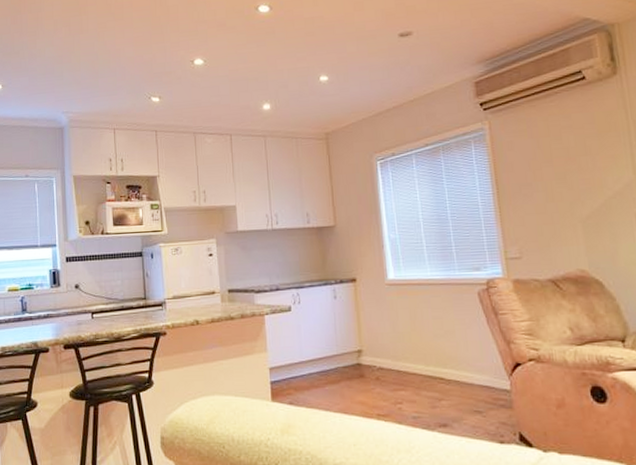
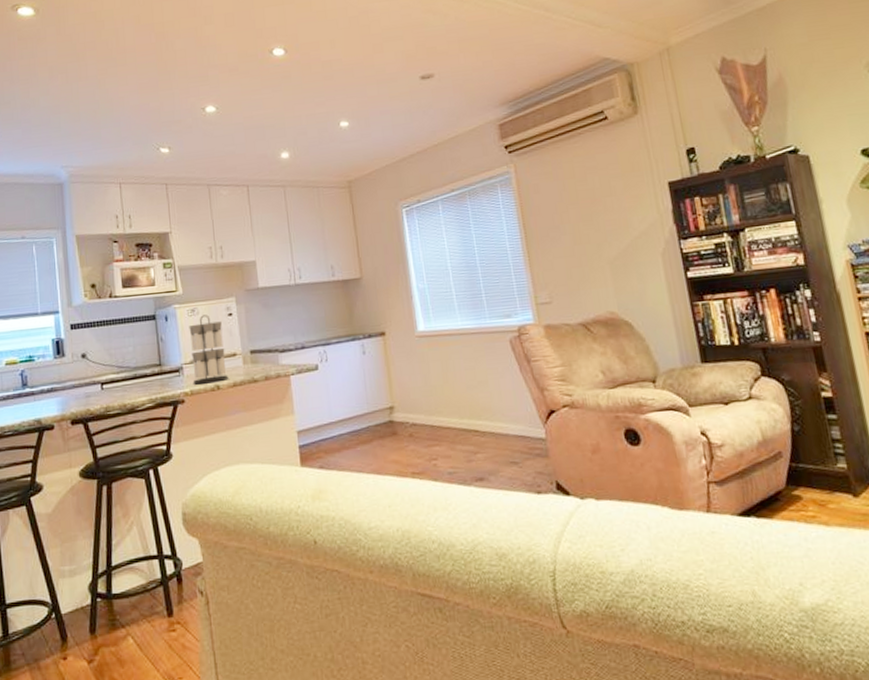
spice rack: none [172,254,207,319] -> present [189,314,229,385]

